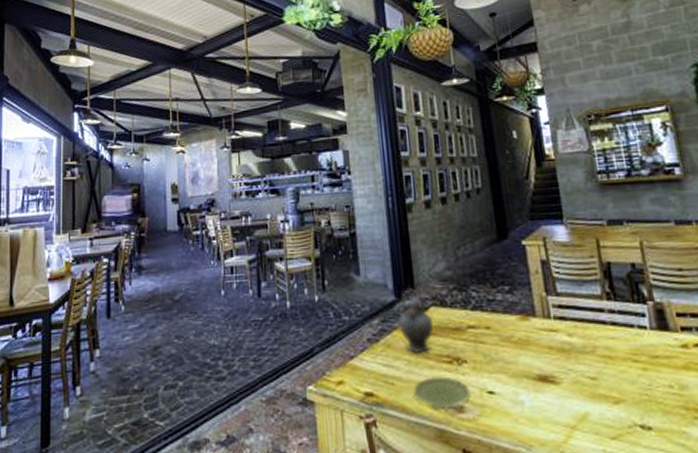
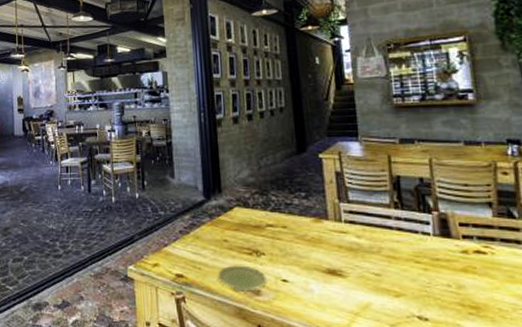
teapot: present [392,289,434,354] -> none [201,191,237,245]

